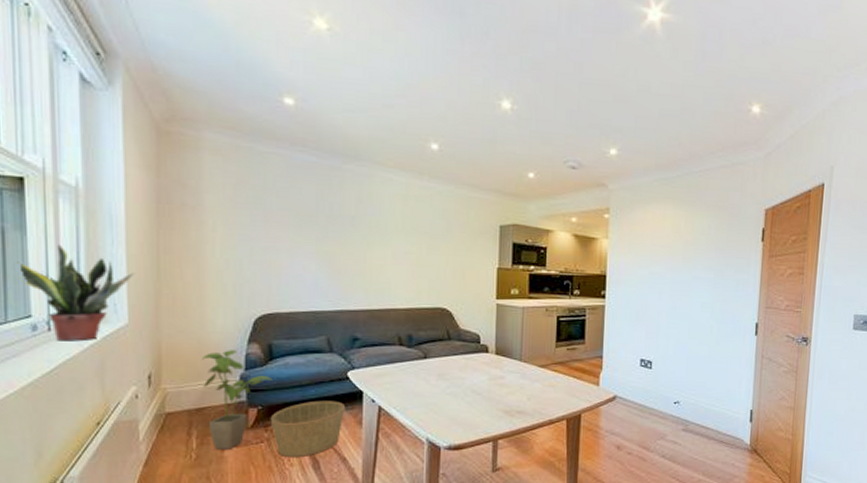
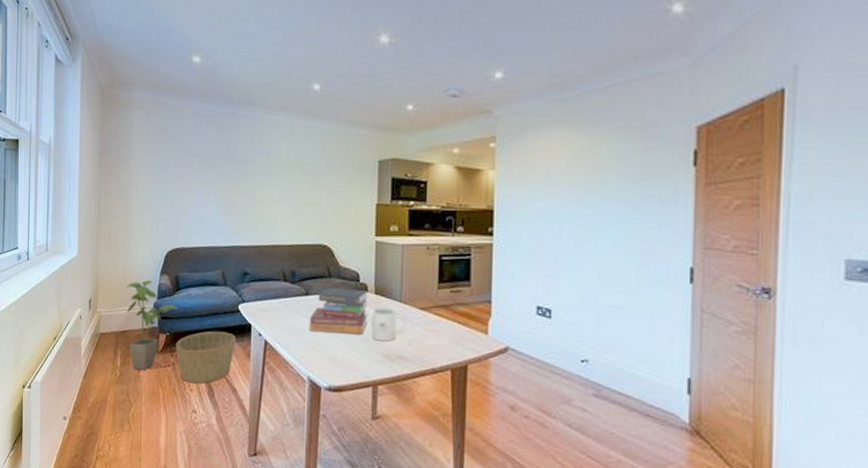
potted plant: present [17,244,136,342] -> none [12,190,84,269]
books: none [427,349,489,395] -> present [309,287,368,335]
mug: none [492,368,526,399] -> present [371,308,406,342]

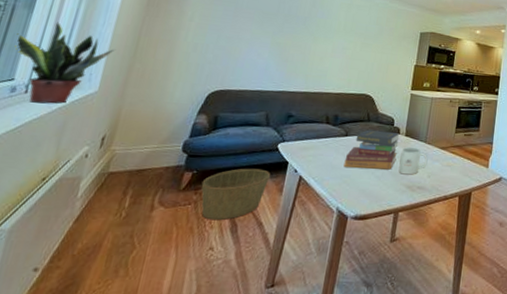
potted plant: none [12,190,84,269] -> present [15,22,116,104]
house plant: present [126,280,179,370] -> none [143,119,212,210]

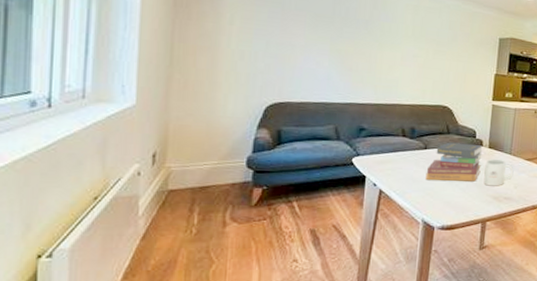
potted plant: present [15,22,116,104] -> none [19,25,148,119]
basket: present [201,168,271,221] -> none [274,183,349,235]

